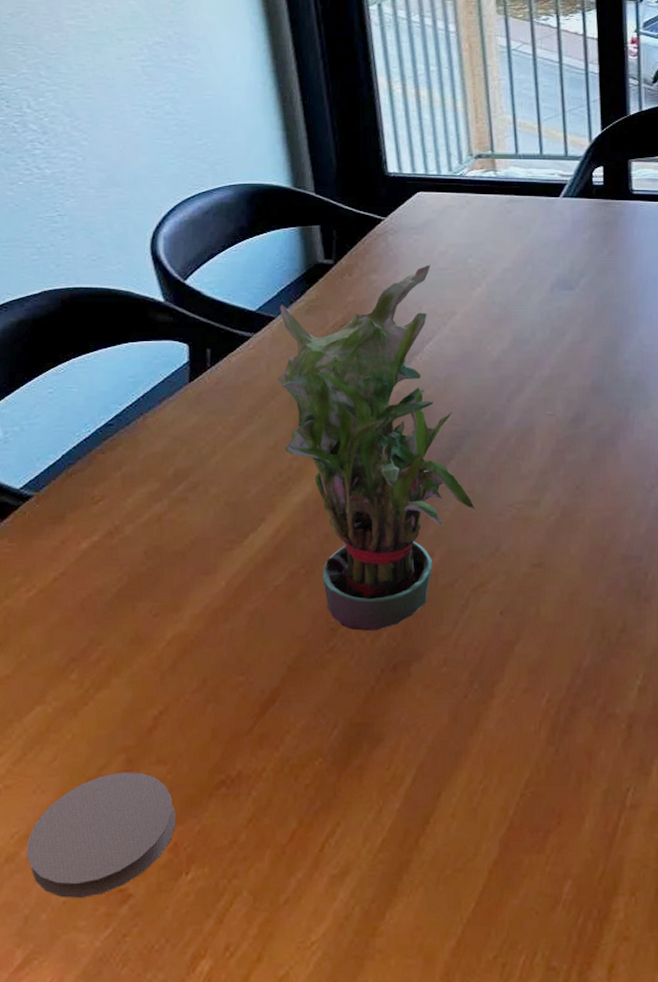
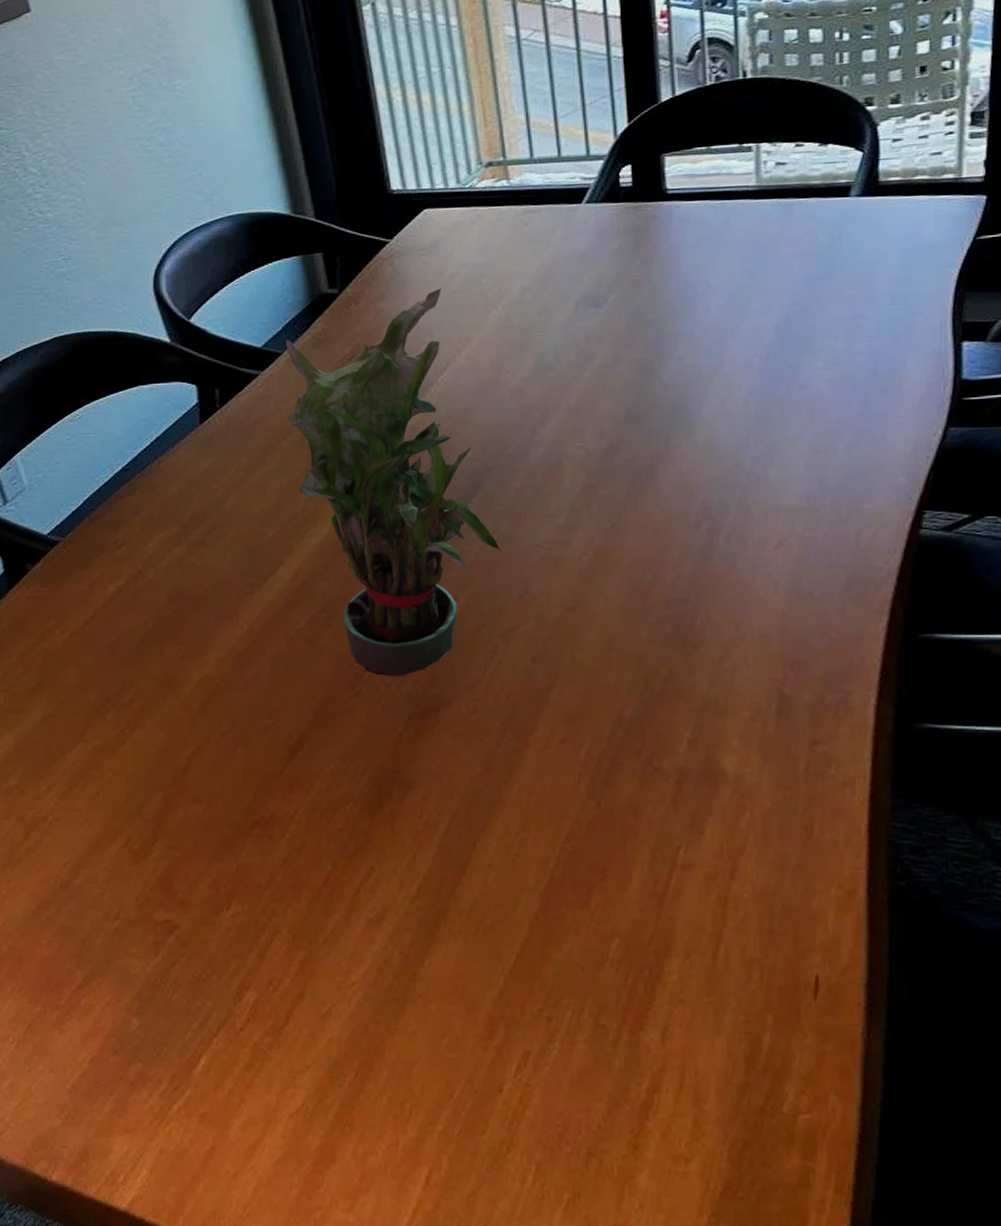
coaster: present [27,772,176,898] -> none [79,809,215,926]

